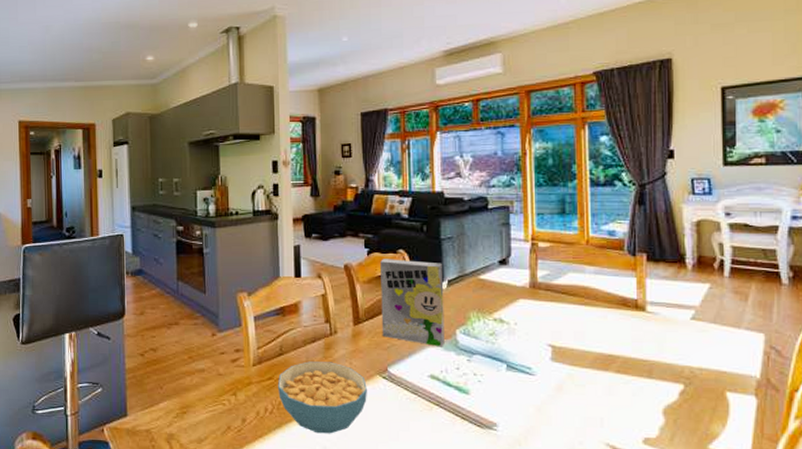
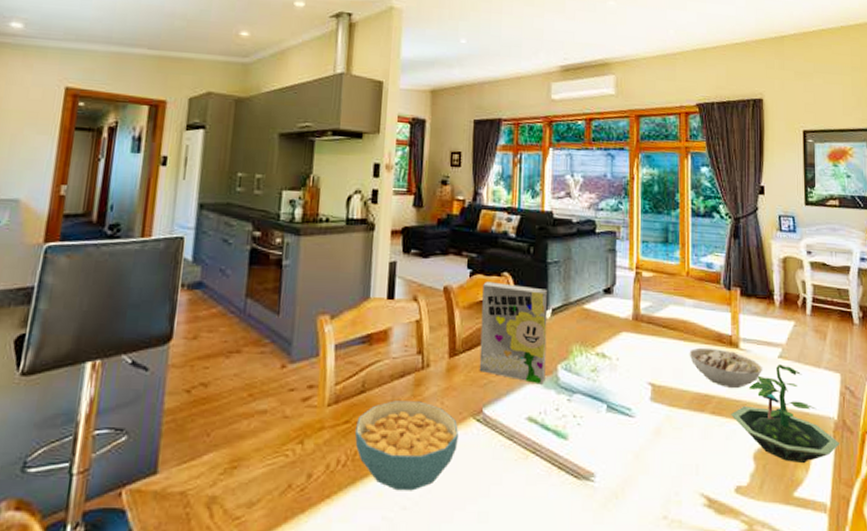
bowl: none [590,311,674,348] -> present [689,347,763,388]
terrarium: none [637,326,764,420] -> present [731,364,840,464]

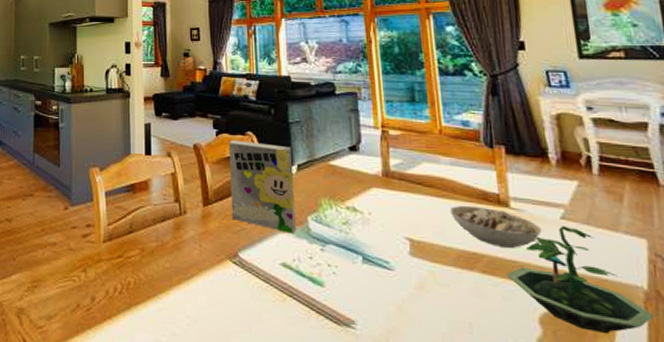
cereal bowl: present [354,400,458,491] -> none [127,241,217,320]

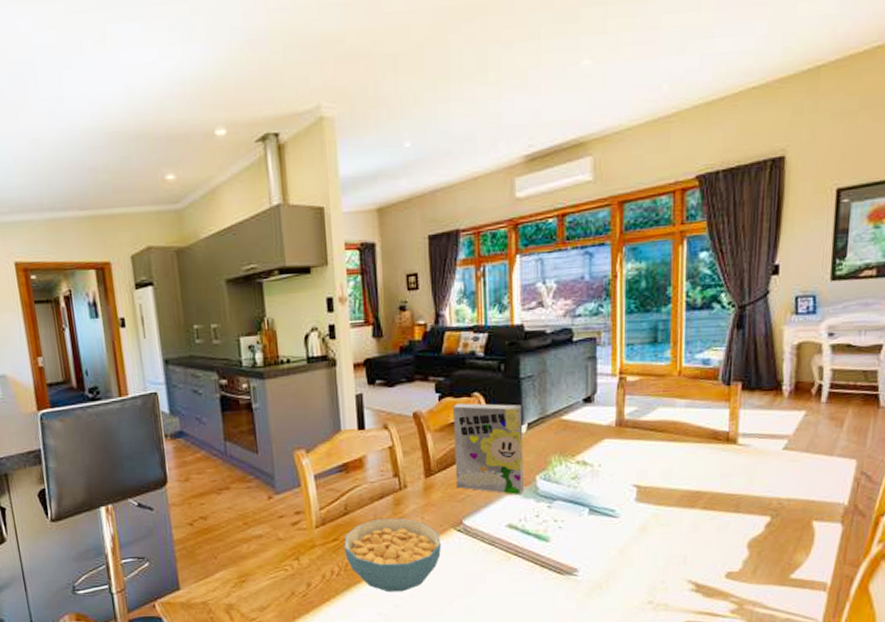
cereal bowl: none [127,241,217,320] -> present [343,518,441,592]
bowl: present [449,205,543,248] -> none [679,446,765,483]
terrarium: present [506,226,655,335] -> none [724,456,849,549]

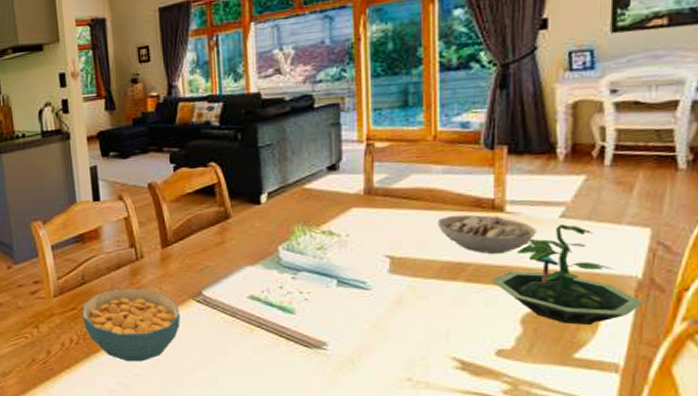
cereal box: present [453,403,524,495] -> none [189,173,265,266]
bowl: none [679,446,765,483] -> present [437,214,538,254]
terrarium: none [724,456,849,549] -> present [492,224,645,326]

